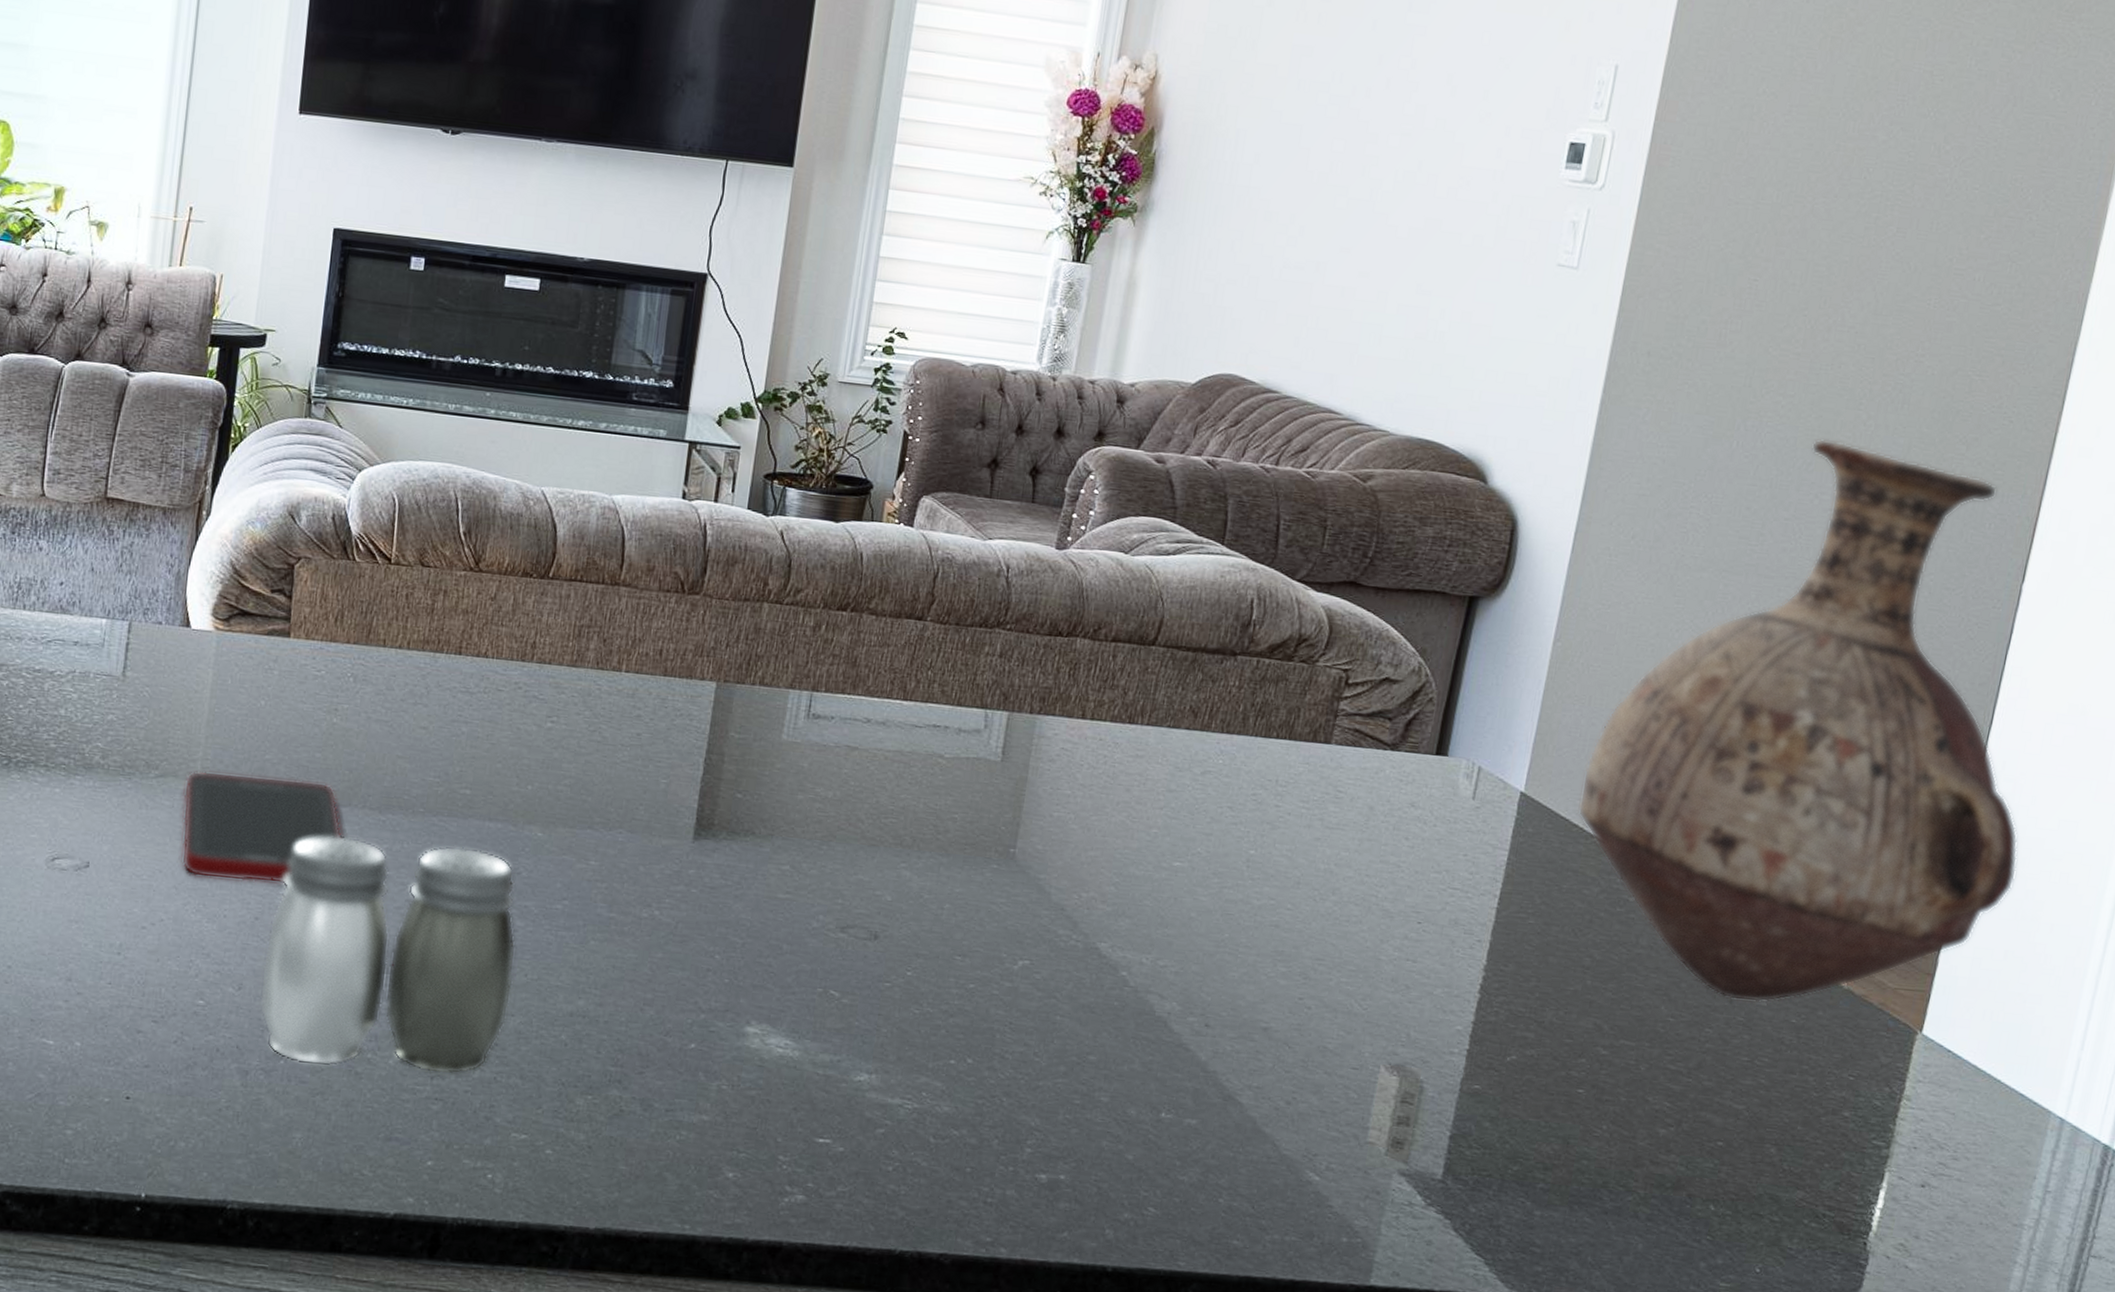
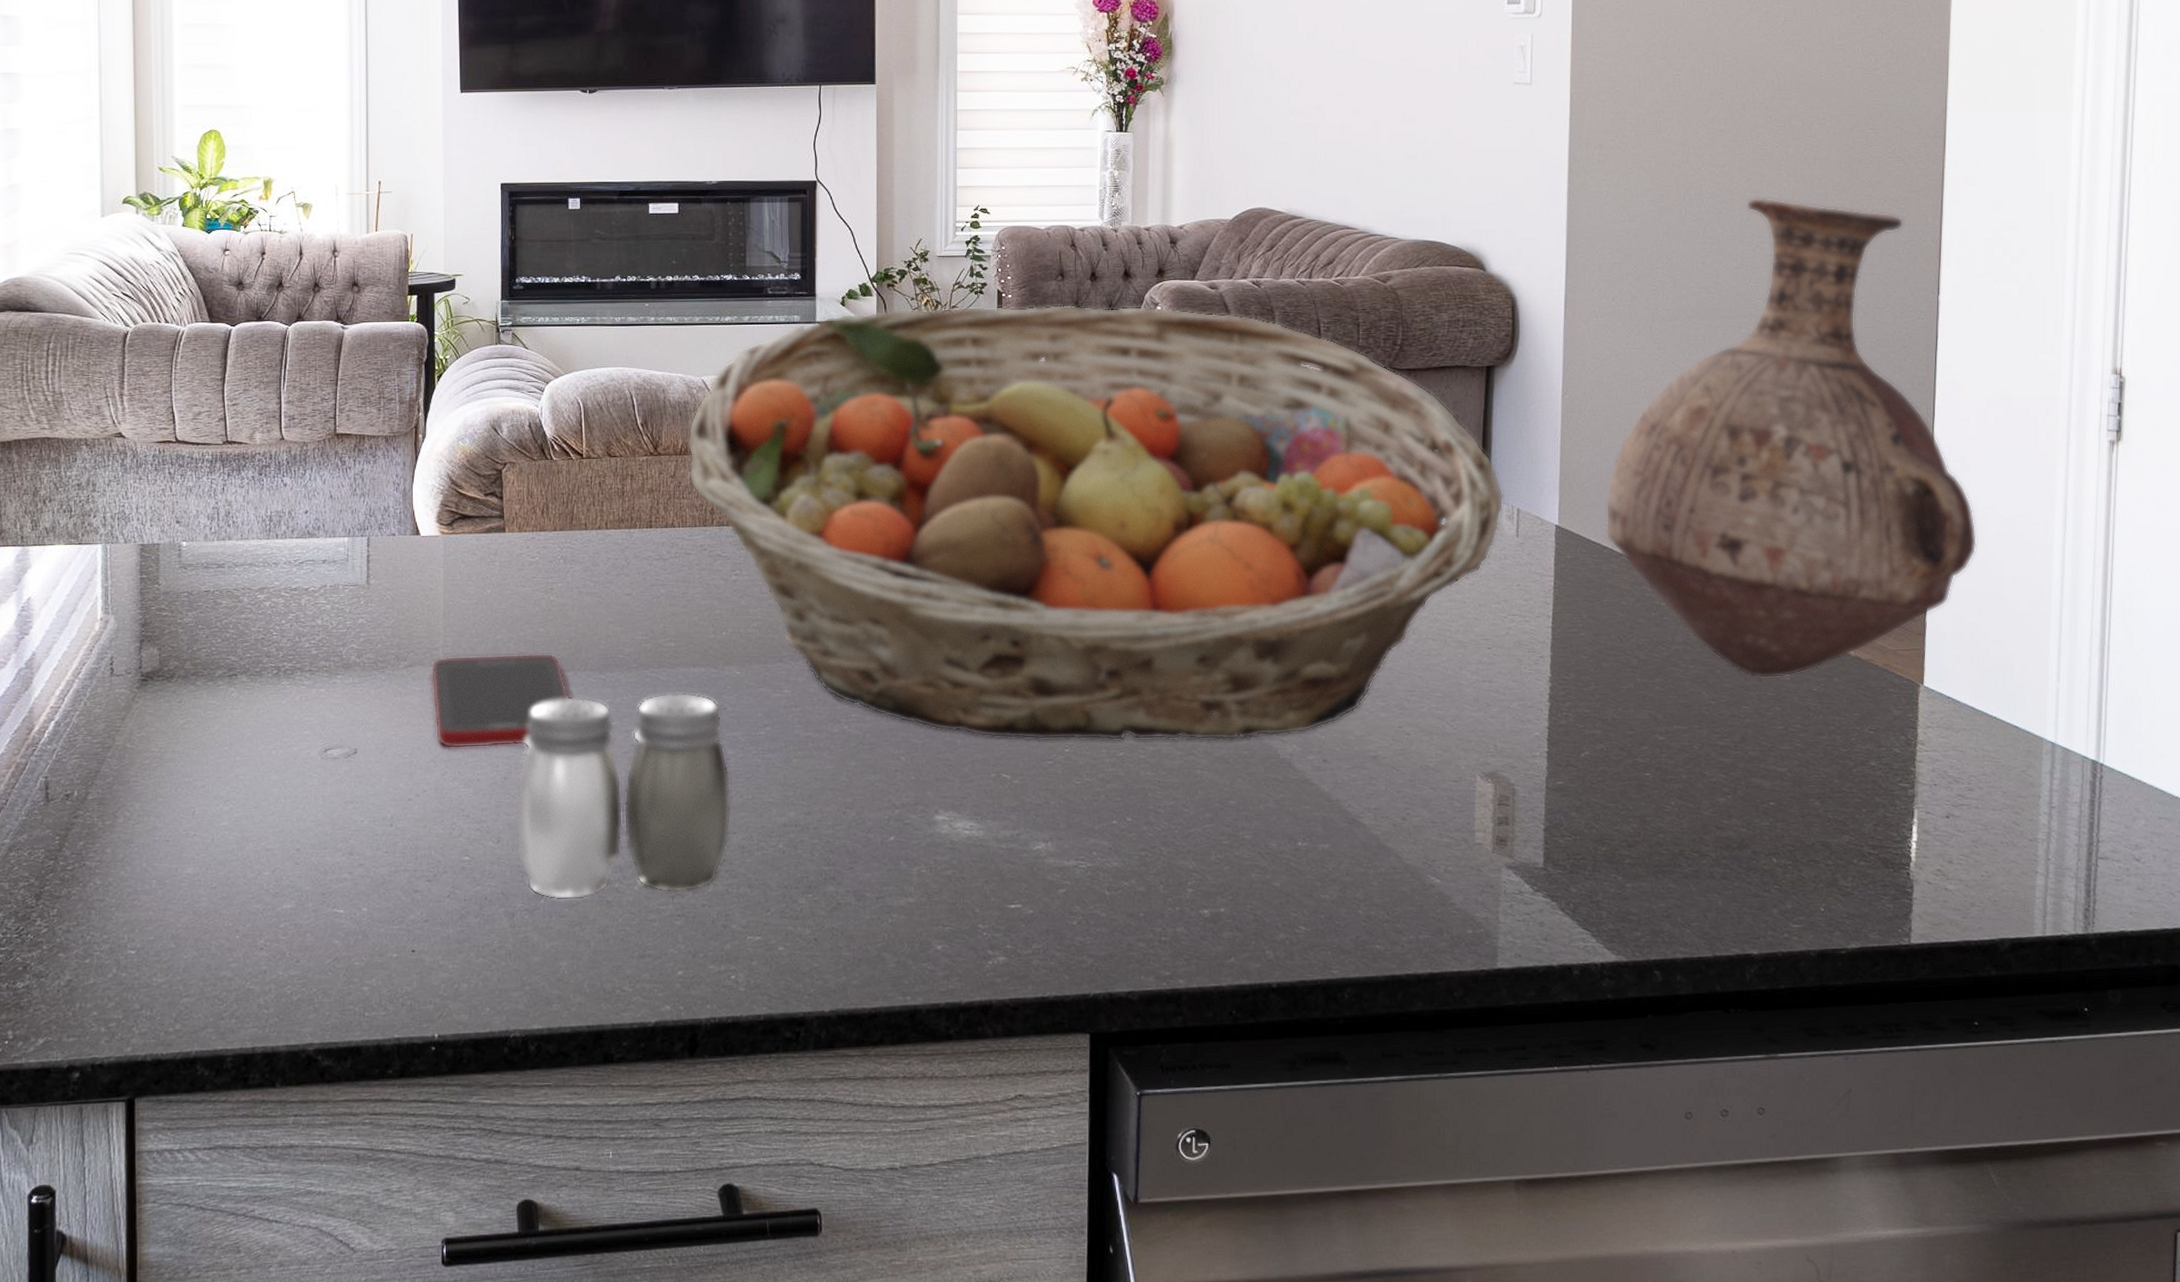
fruit basket: none [510,435,1466,990] -> present [687,304,1504,741]

